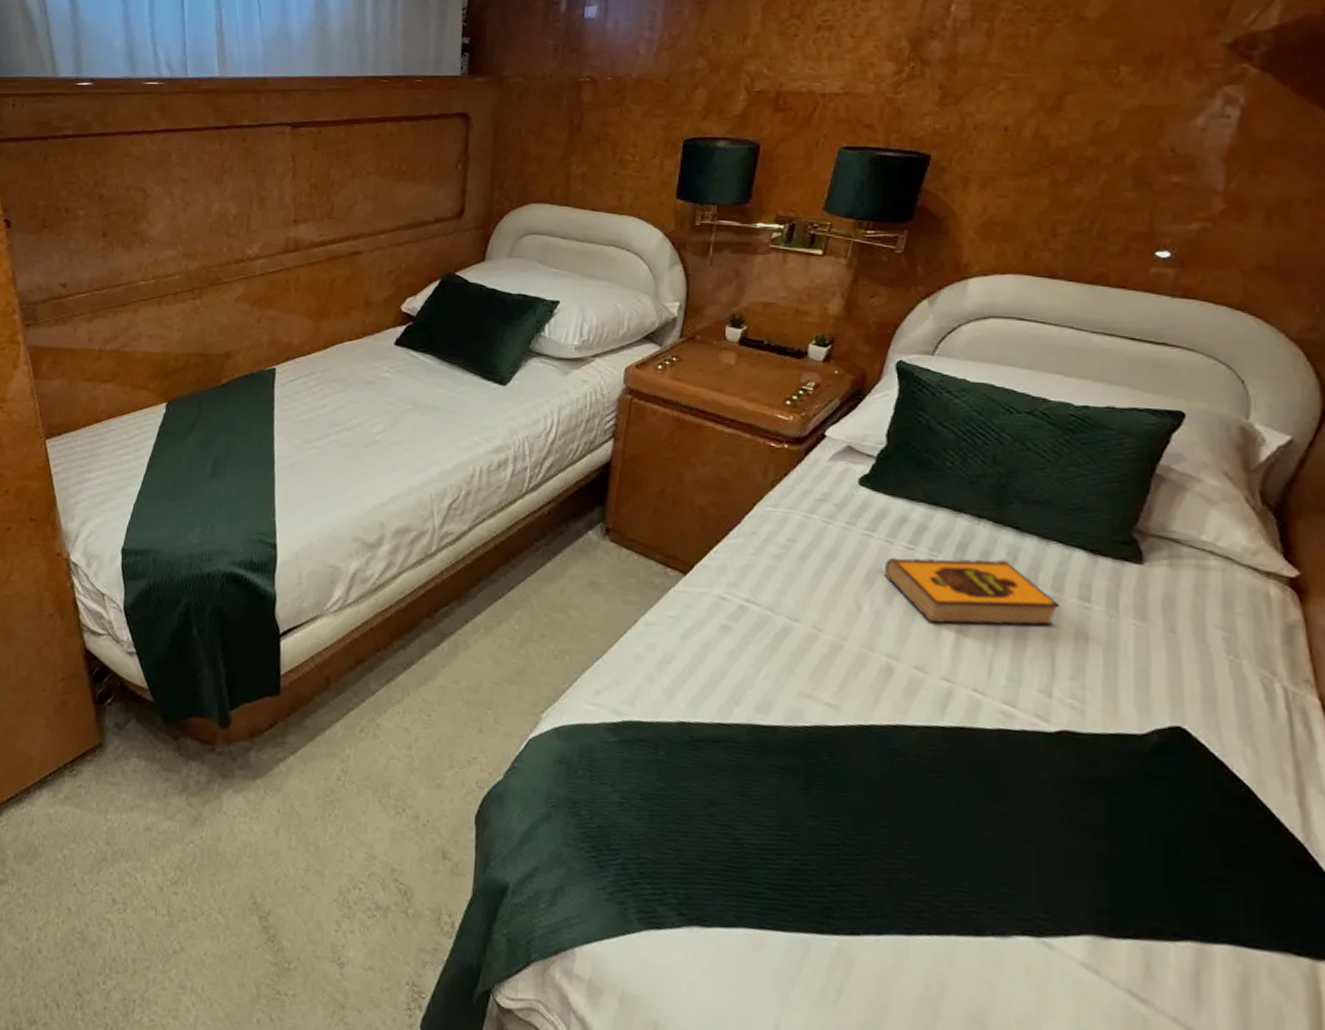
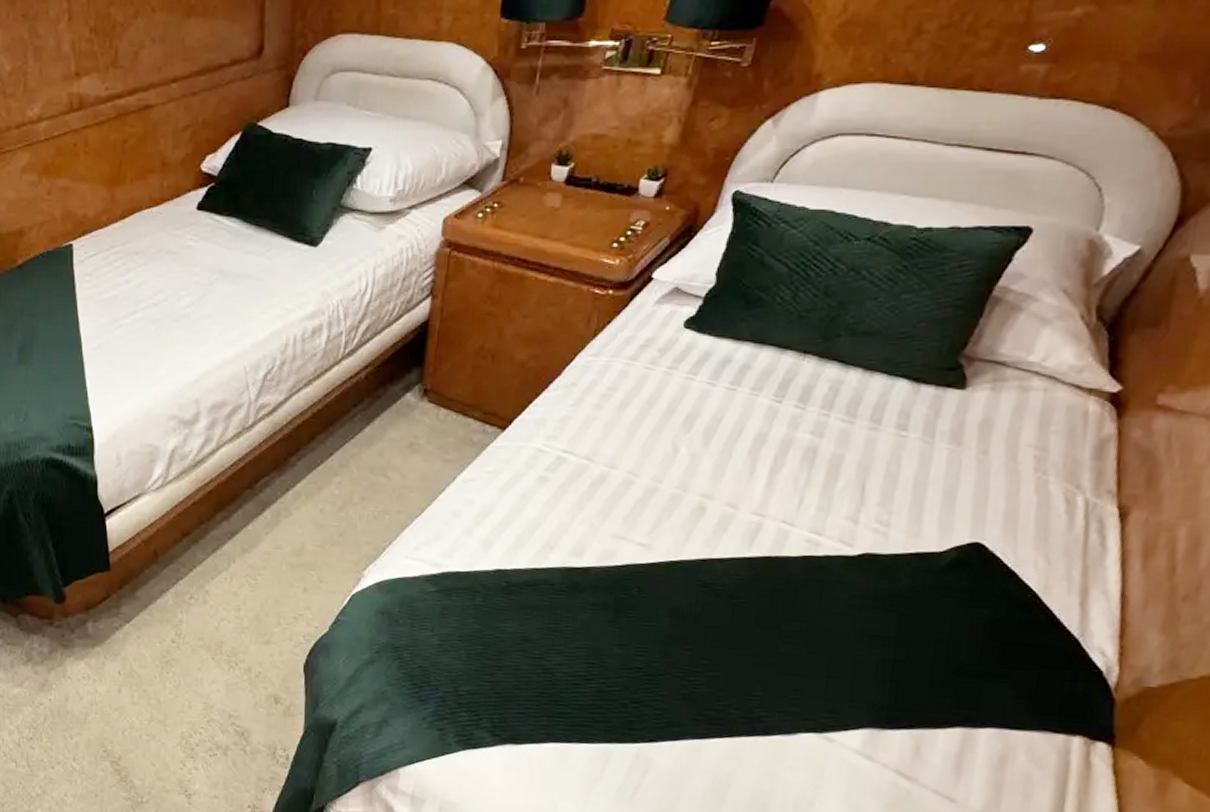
hardback book: present [885,557,1061,626] -> none [704,394,878,462]

